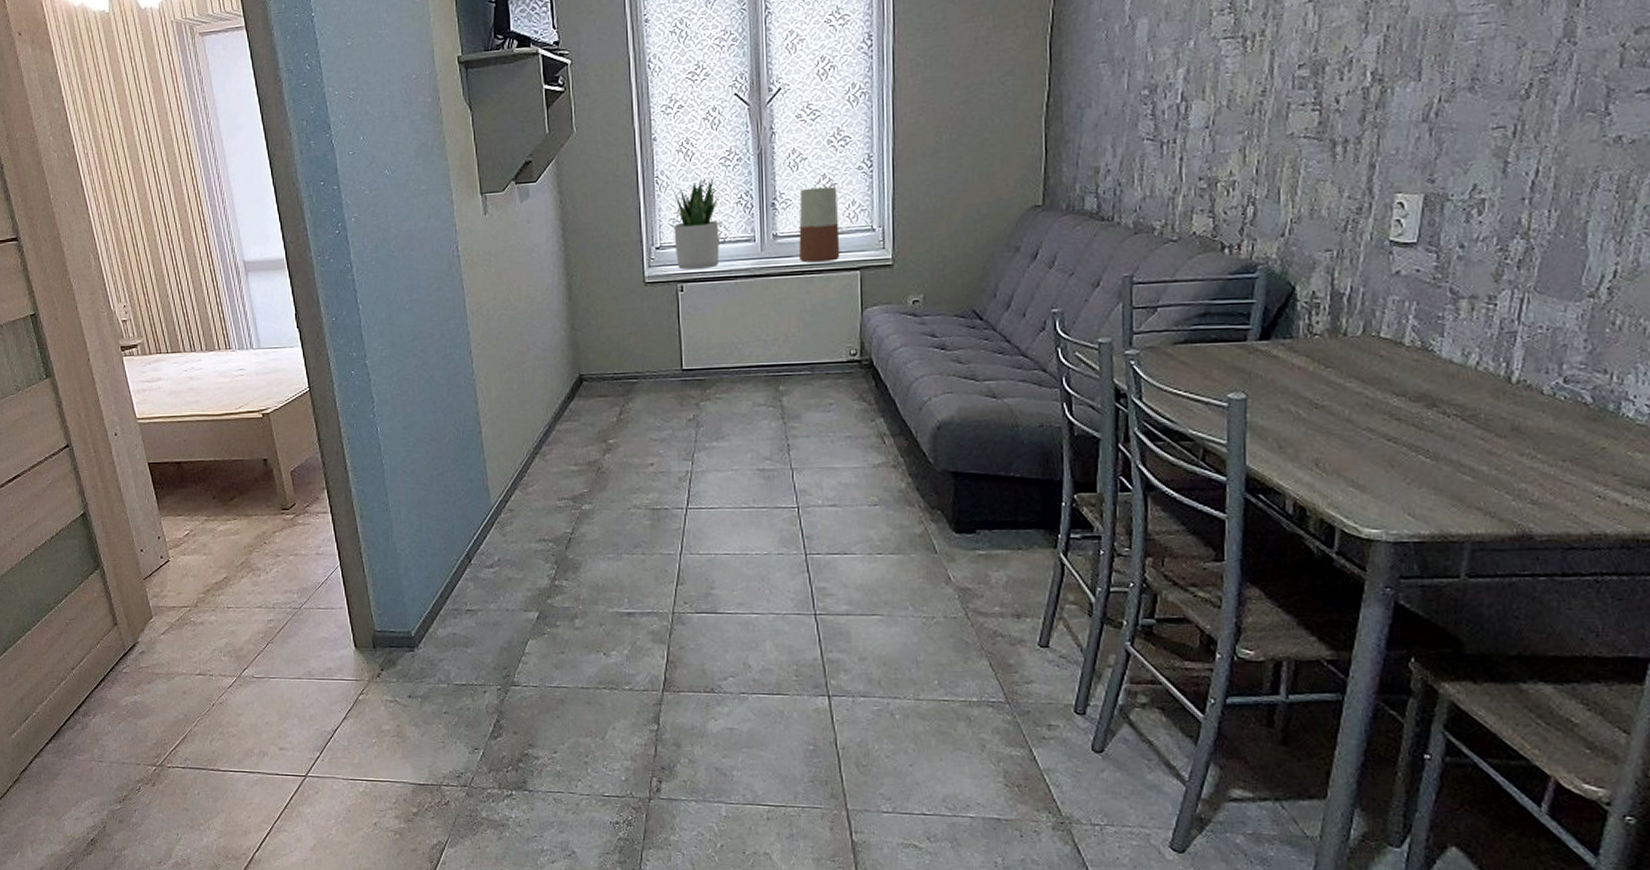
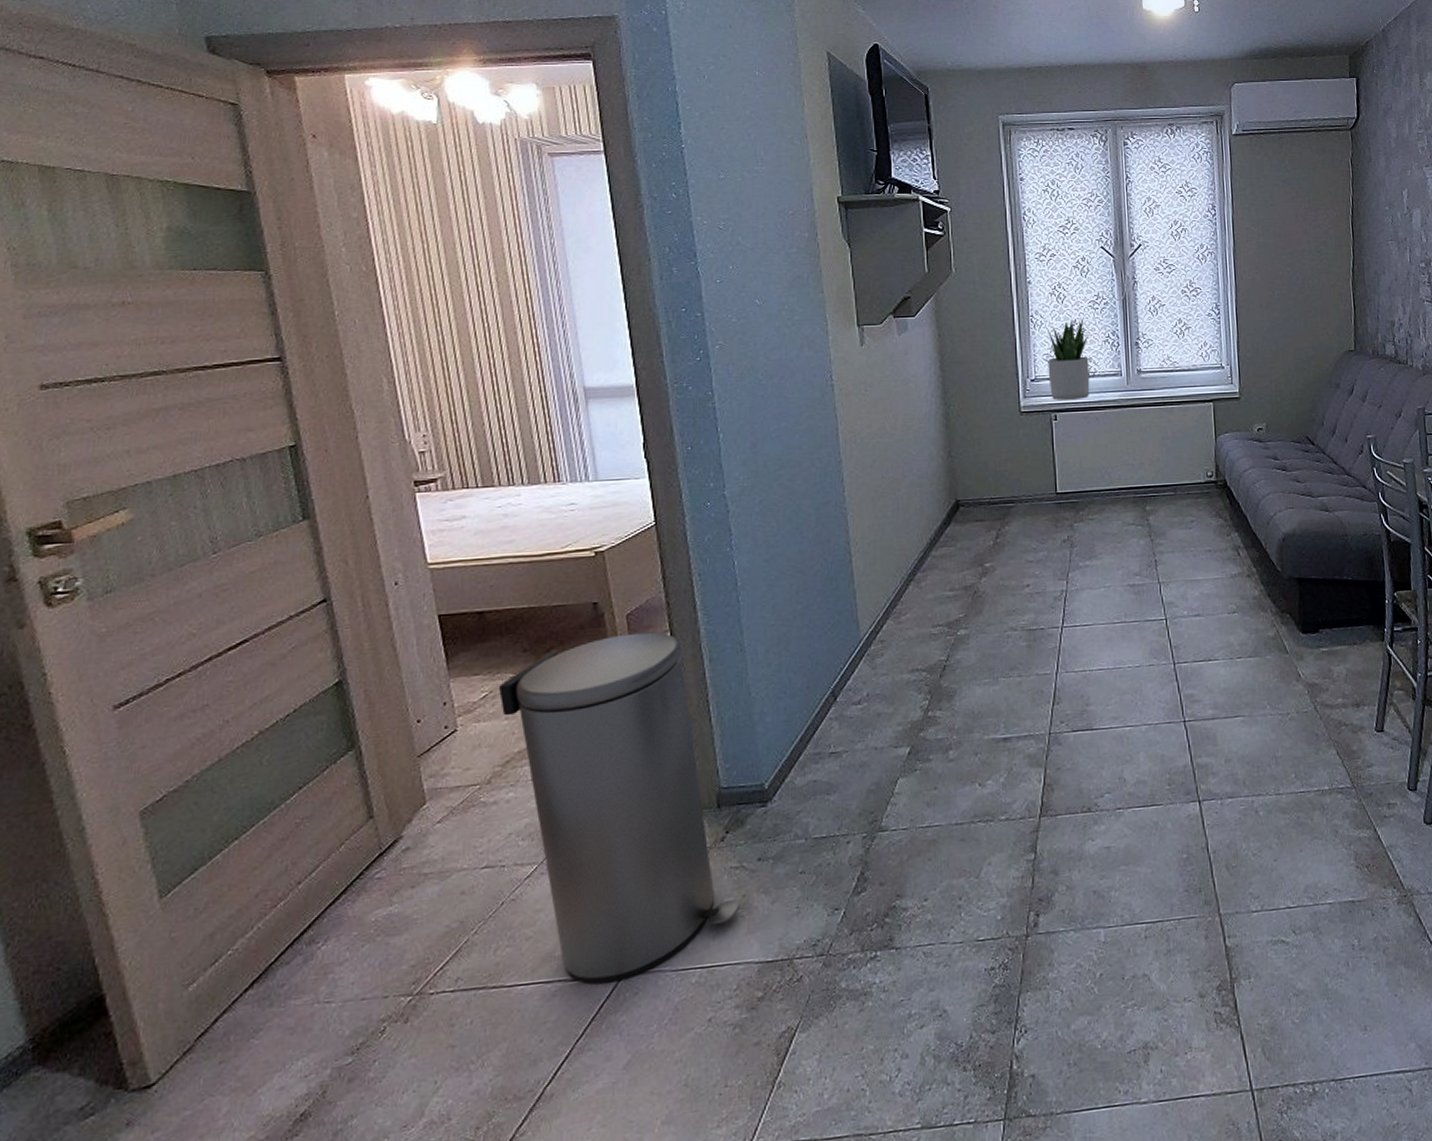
pedal bin: none [196,488,396,781] -> present [498,632,741,985]
vase: present [799,186,840,264] -> none [1159,329,1196,396]

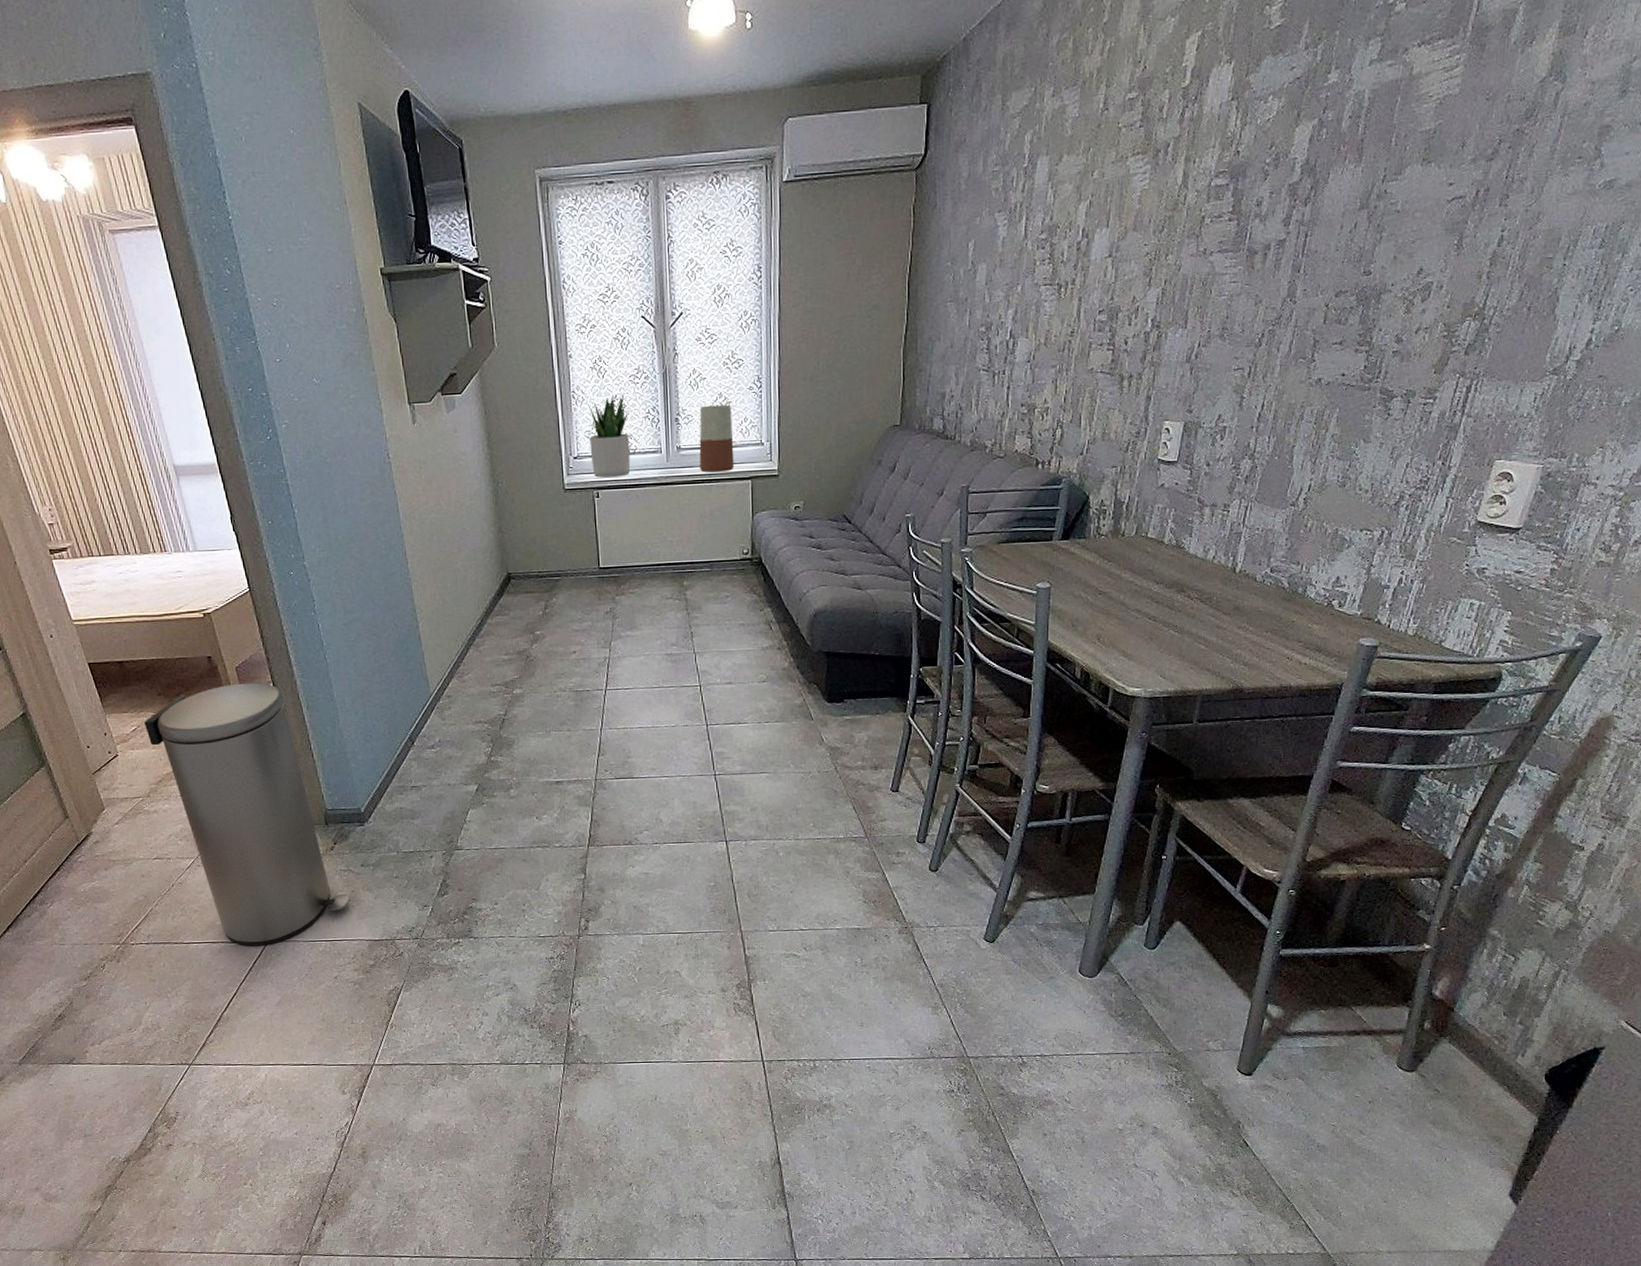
vase: none [1159,329,1196,396] -> present [699,404,735,473]

